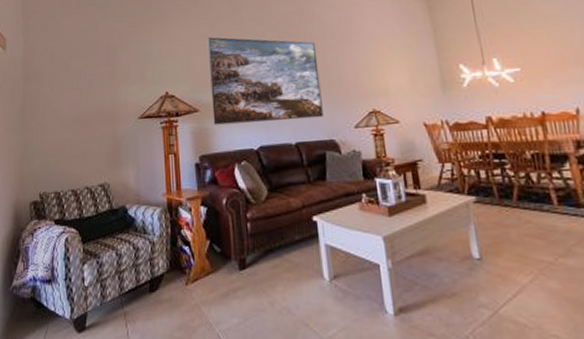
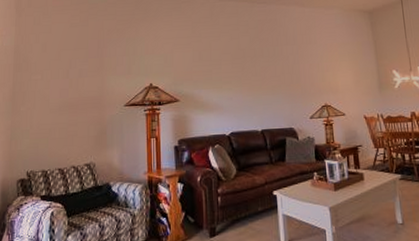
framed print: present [207,37,324,125] -> none [188,38,285,113]

